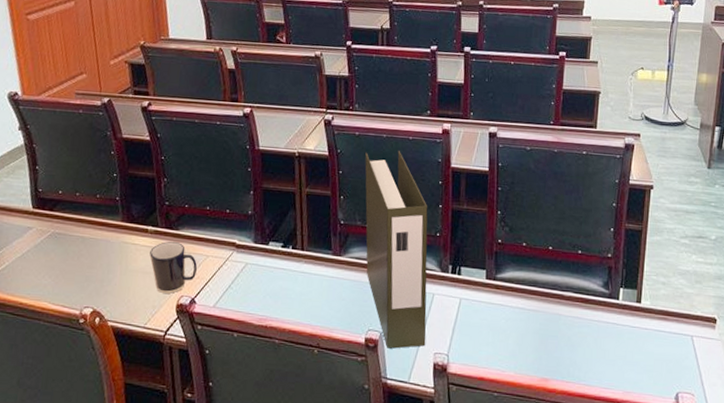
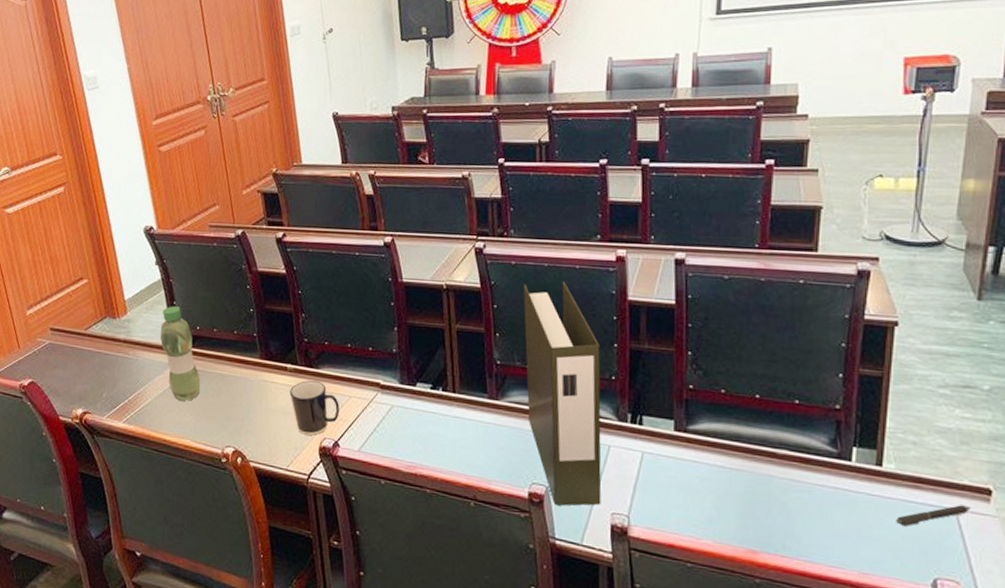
water bottle: none [20,170,61,265] -> present [160,306,201,402]
pen: none [650,332,702,352] -> present [896,505,970,528]

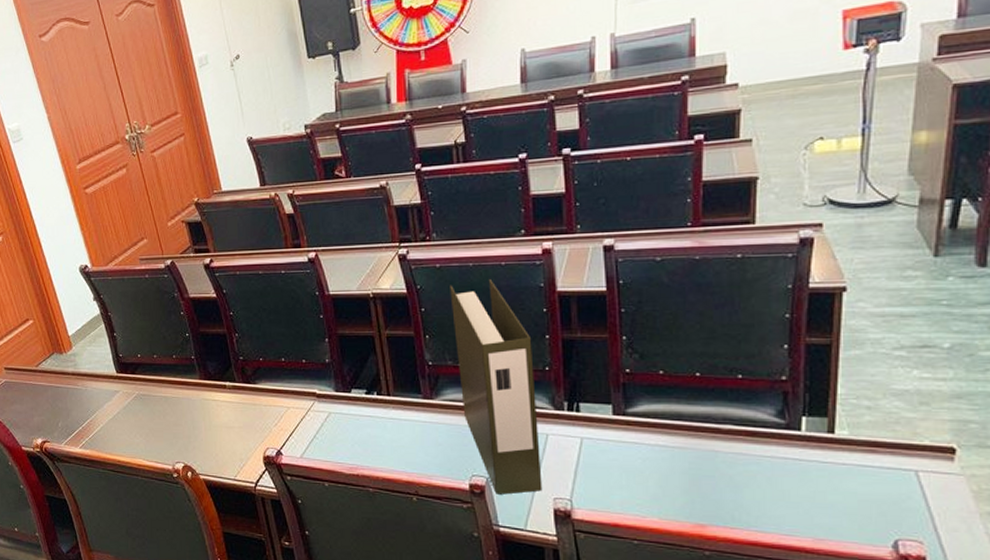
water bottle: present [160,306,201,402] -> none [104,337,147,425]
mug: present [290,381,339,435] -> none [231,396,279,446]
pen: present [896,505,970,528] -> none [852,466,932,492]

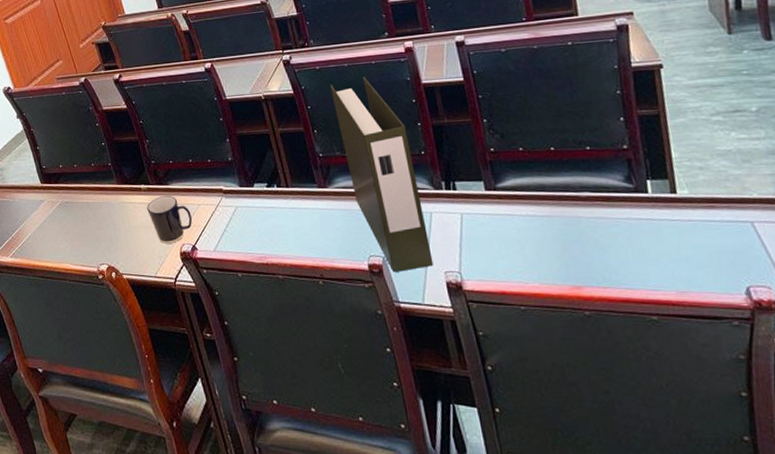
mug: none [231,396,279,446] -> present [147,196,192,244]

